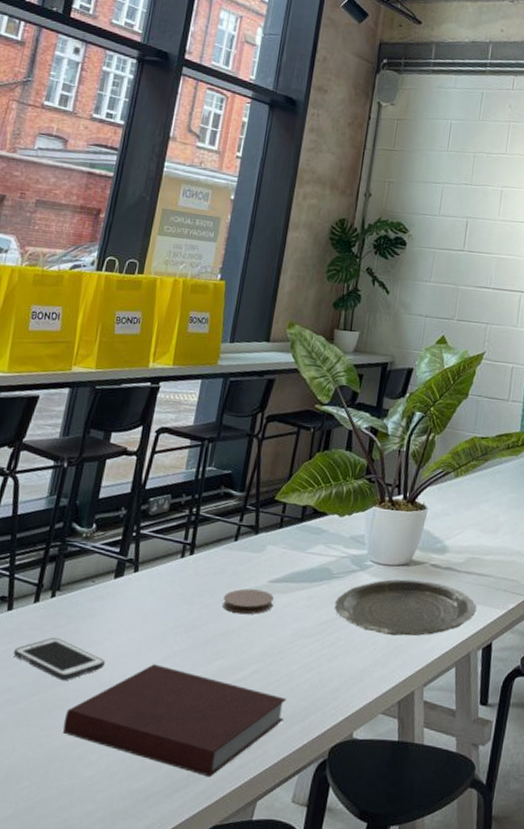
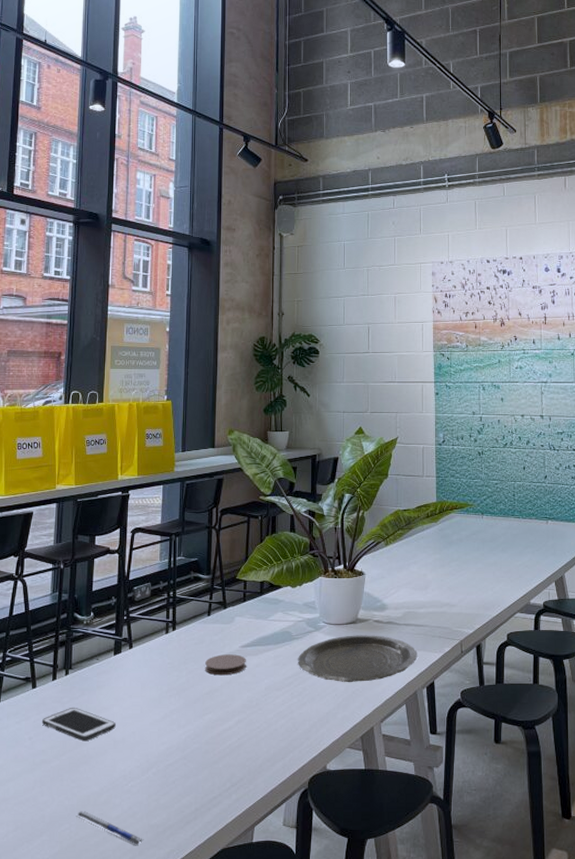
pen: none [39,766,120,815] -> present [75,811,144,846]
notebook: present [62,664,286,777] -> none [89,722,268,810]

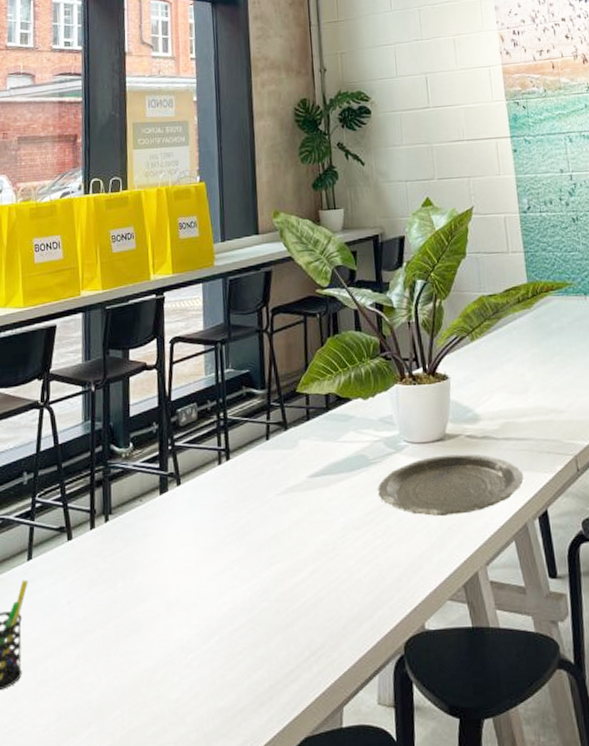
cell phone: present [41,707,116,742] -> none [81,561,168,605]
pen: present [75,811,144,846] -> none [127,693,211,737]
coaster: present [205,654,246,676] -> none [268,486,317,514]

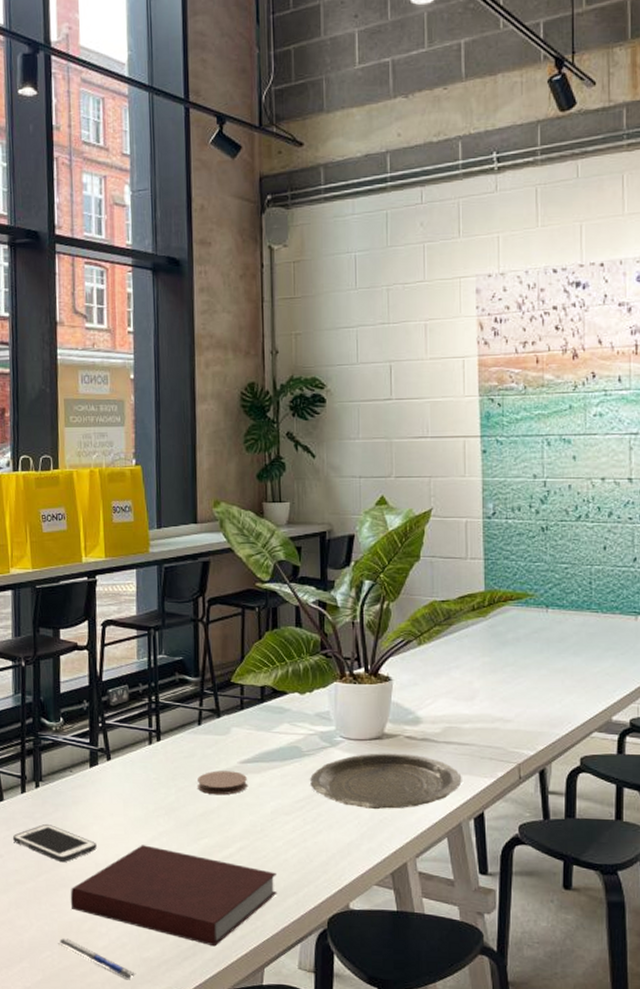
cell phone: none [81,561,168,605] -> present [12,823,97,863]
pen: none [127,693,211,737] -> present [57,938,137,980]
notebook: none [140,576,352,687] -> present [70,845,277,947]
coaster: none [268,486,317,514] -> present [198,771,247,795]

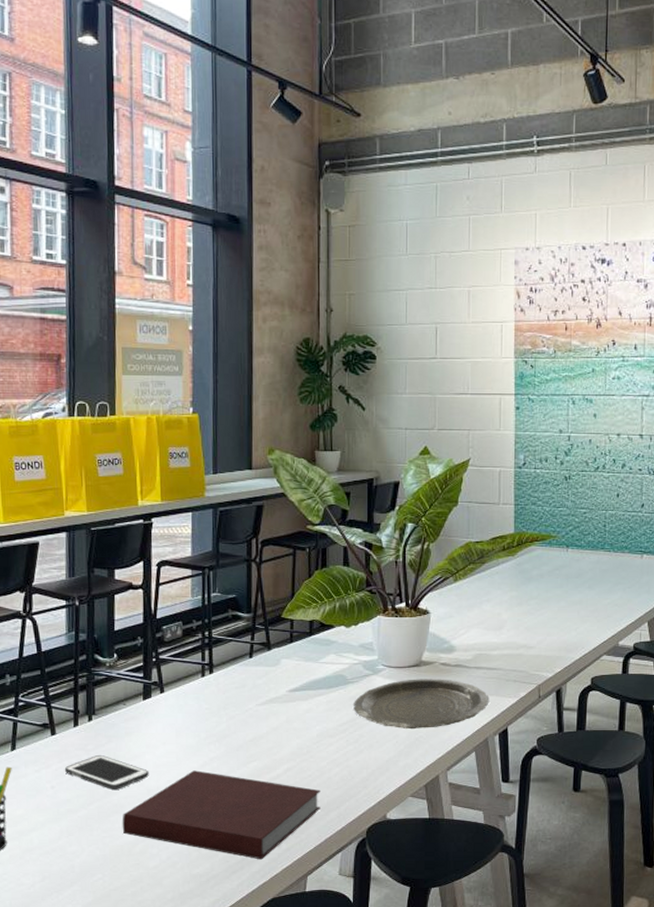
pen: present [57,938,137,980] -> none [108,861,186,896]
coaster: present [198,771,247,795] -> none [248,699,295,722]

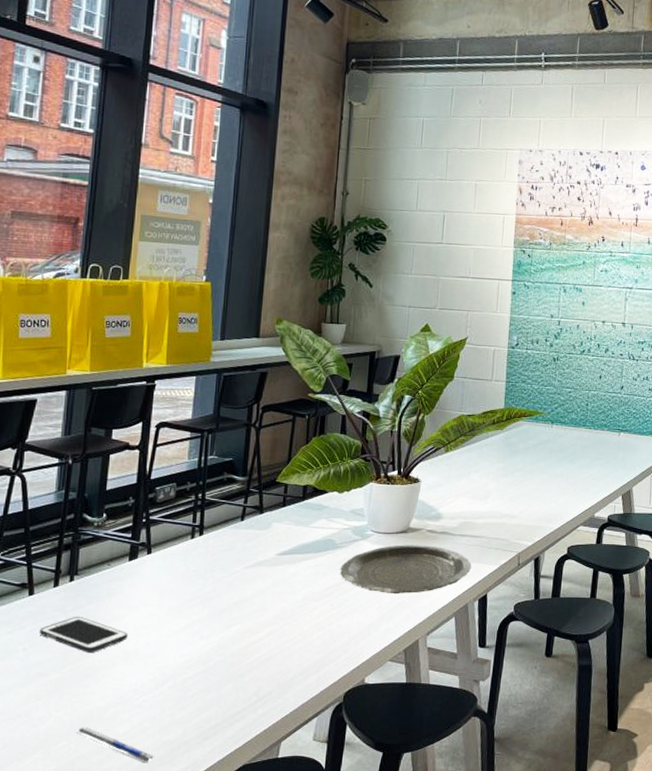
pen: none [108,861,186,896] -> present [75,727,155,763]
notebook: present [122,770,321,860] -> none [94,633,301,725]

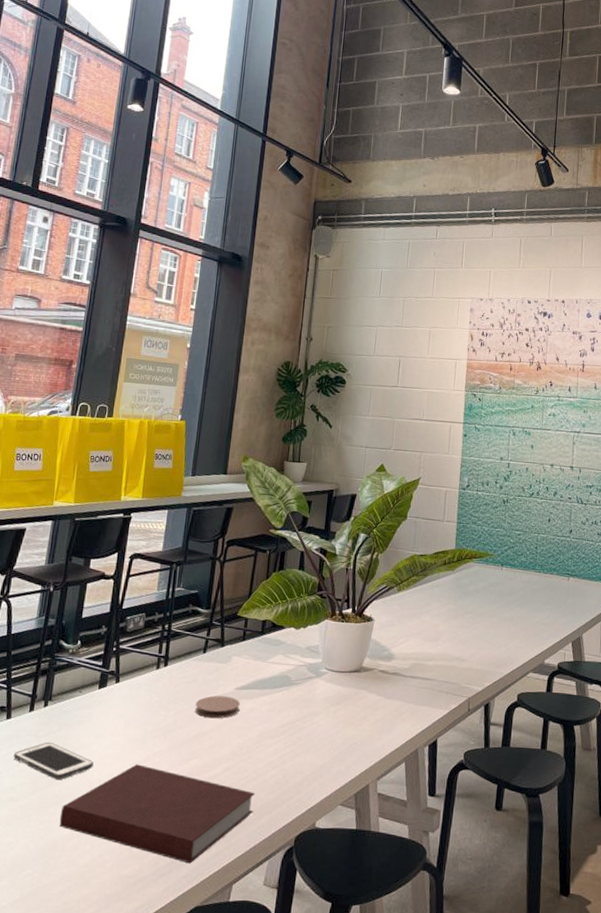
pen: present [75,727,155,763] -> none [40,856,112,898]
notebook: none [94,633,301,725] -> present [59,764,255,864]
coaster: none [235,562,282,585] -> present [195,695,240,719]
plate: present [339,545,472,595] -> none [294,684,422,736]

